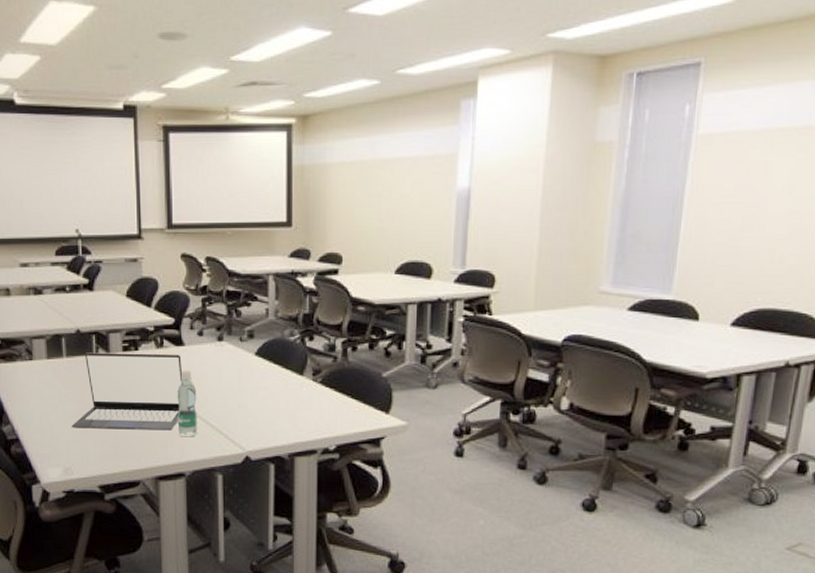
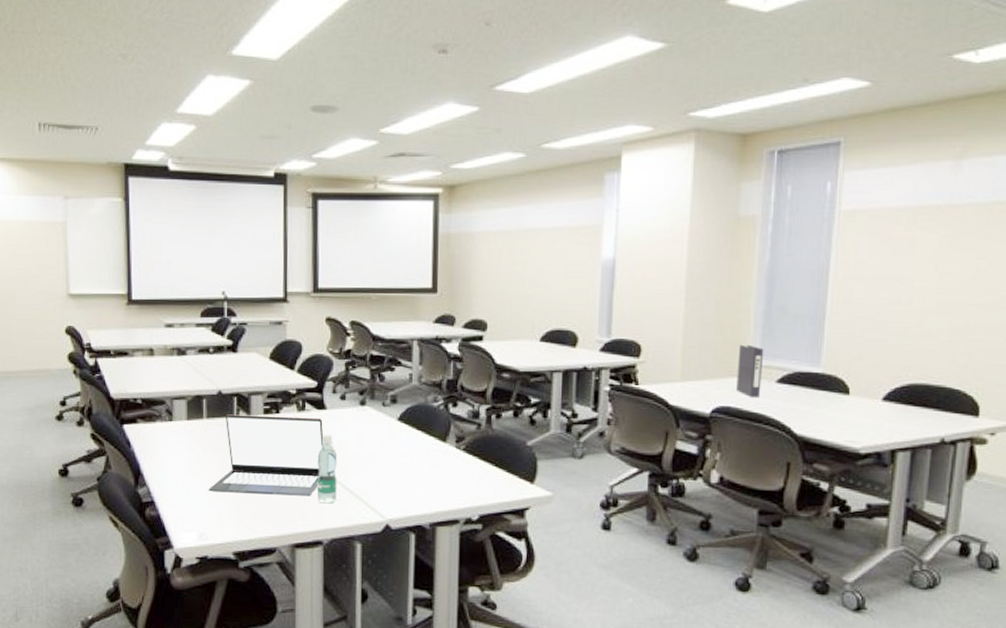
binder: none [588,273,617,326] -> present [736,344,764,399]

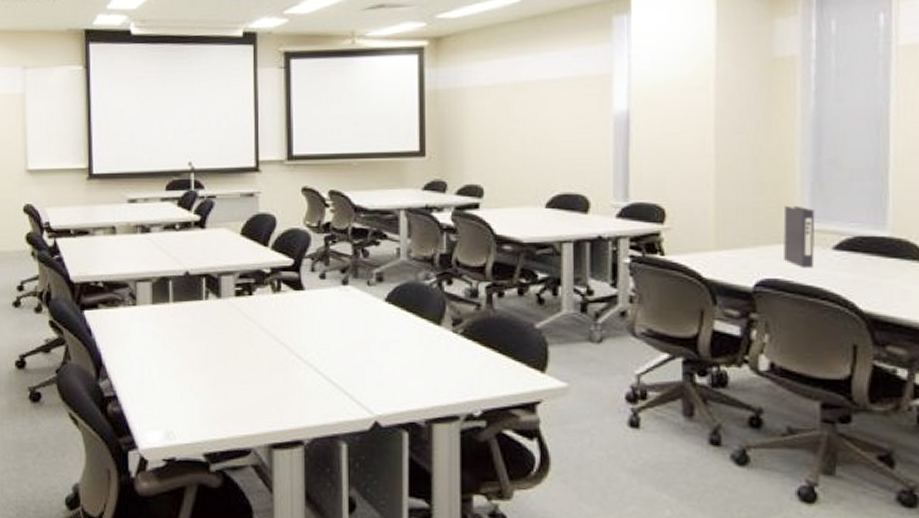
laptop: present [208,414,323,496] -> none [175,297,301,389]
bottle: present [316,435,338,504] -> none [295,319,318,398]

